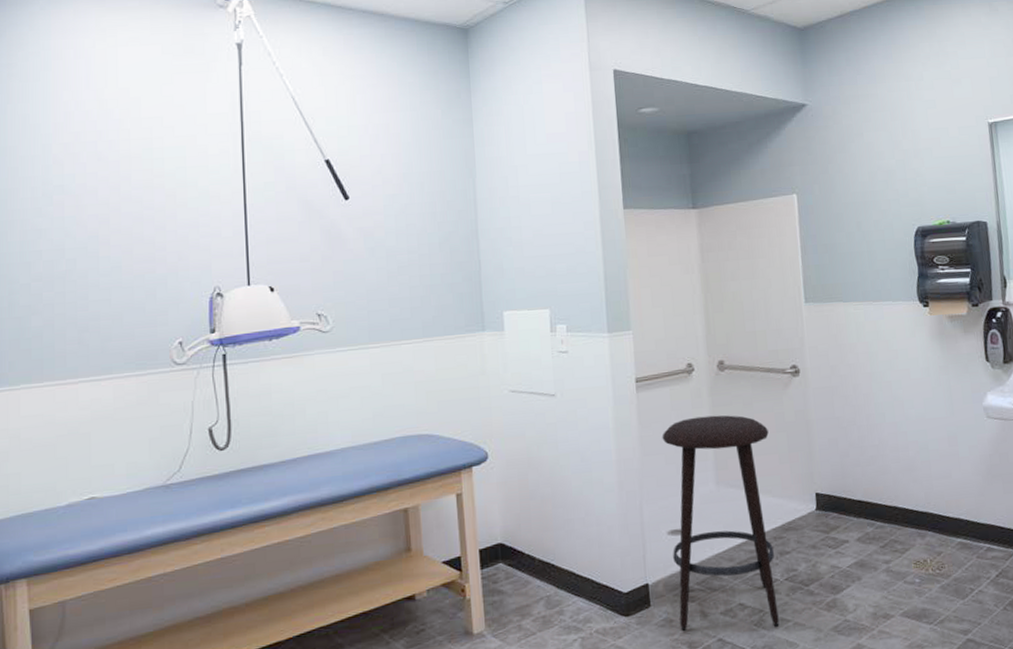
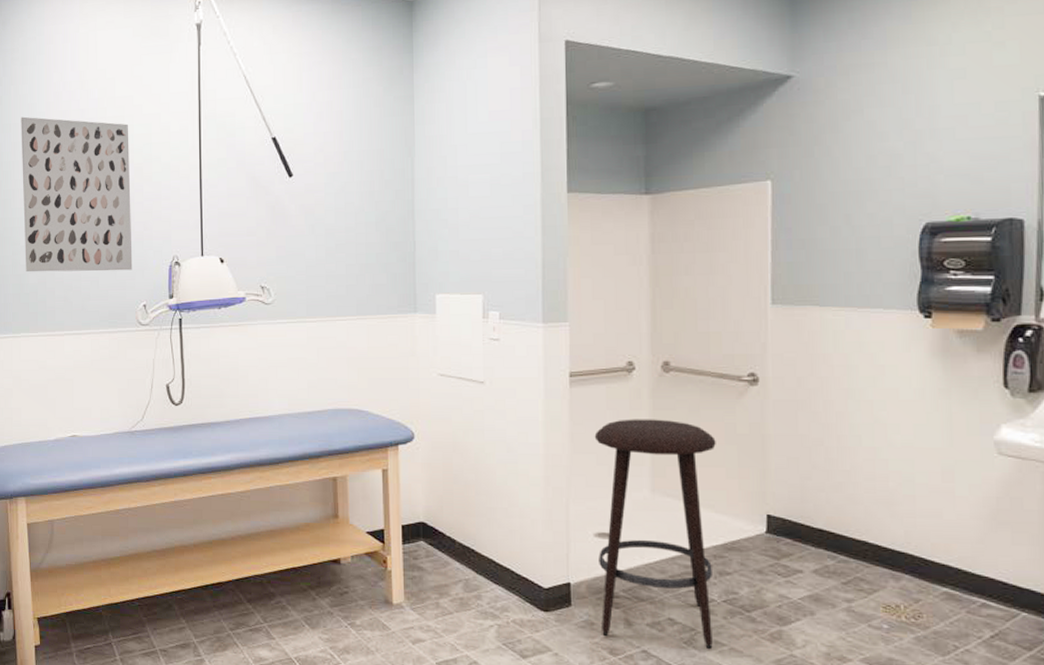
wall art: none [20,138,165,314] -> present [21,116,133,273]

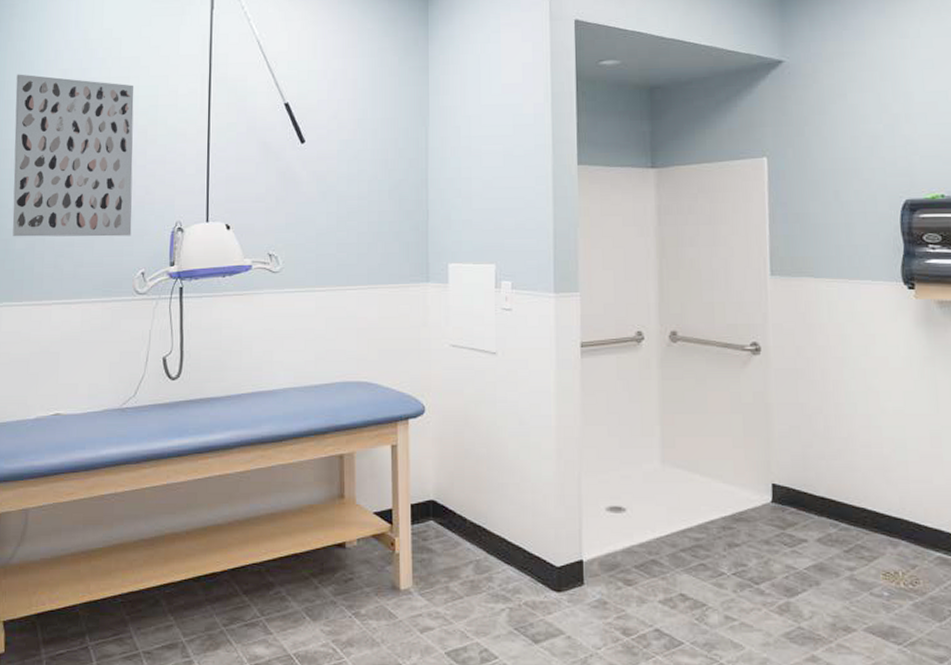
stool: present [594,419,716,649] -> none [605,389,724,624]

